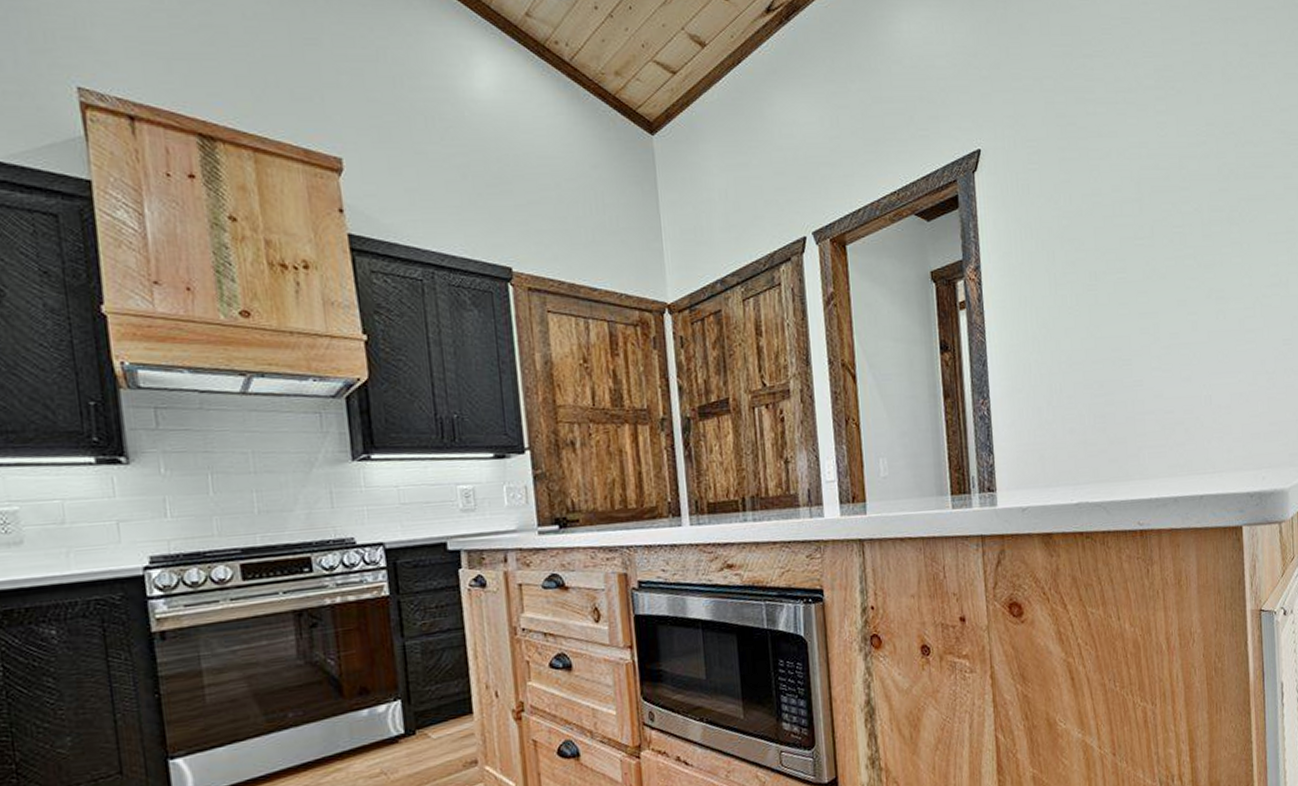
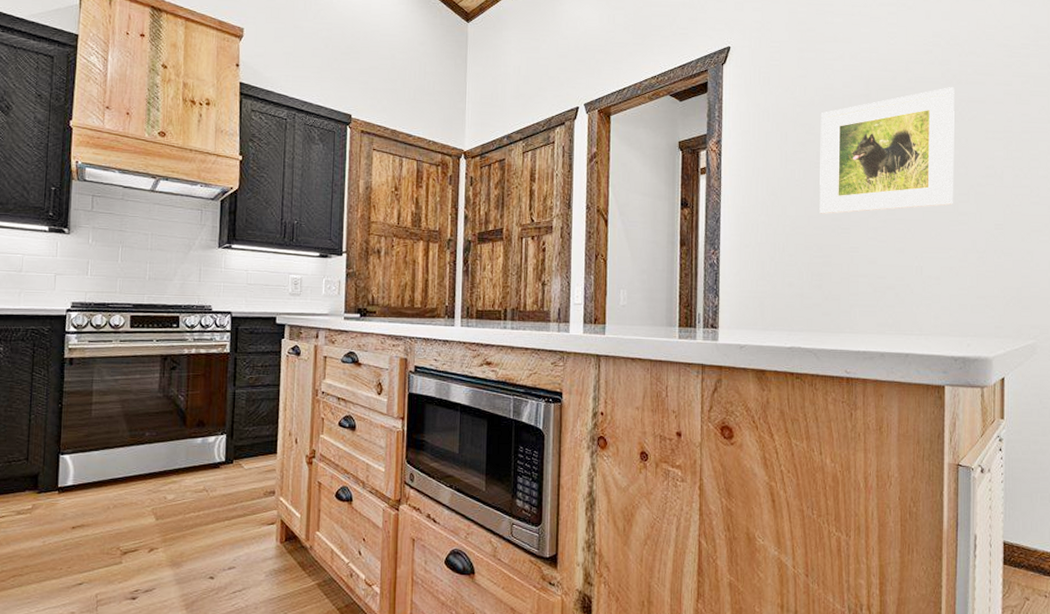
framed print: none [1090,184,1239,345] -> present [819,87,954,214]

